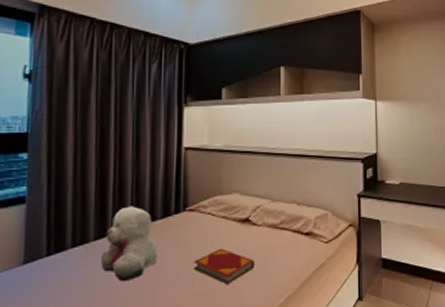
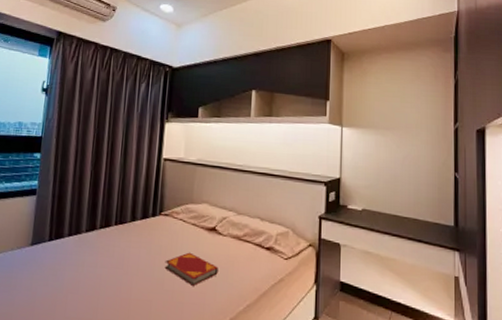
teddy bear: present [101,206,158,281] -> none [90,206,136,271]

